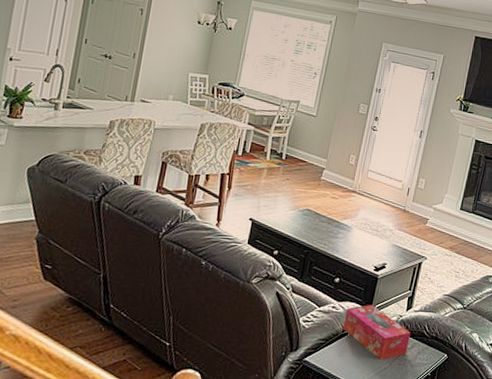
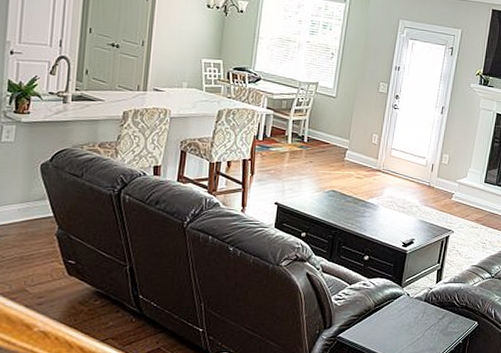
tissue box: present [343,304,410,361] -> none [374,279,441,332]

